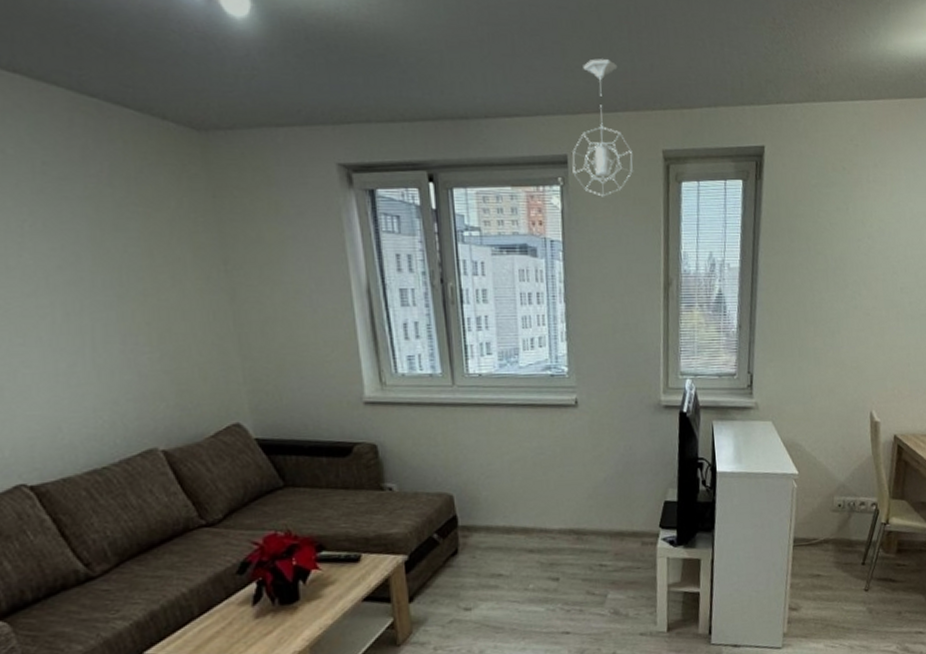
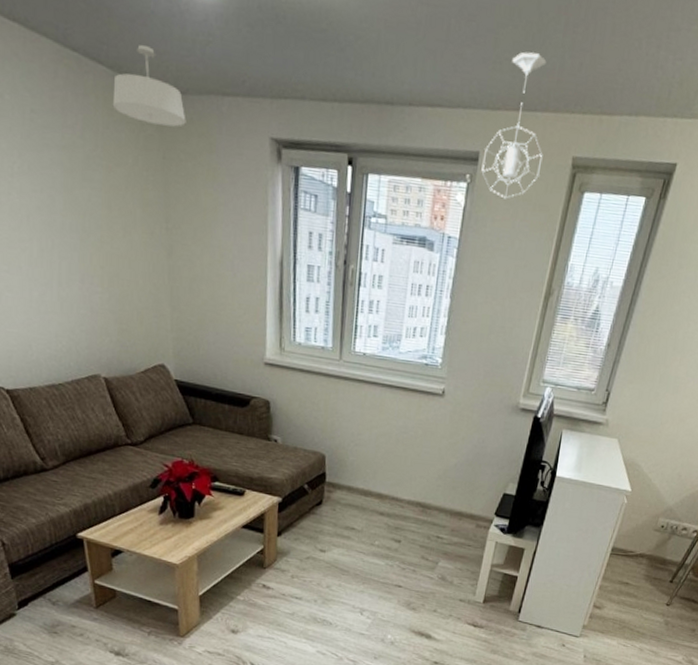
ceiling light fixture: none [144,85,237,163] -> present [112,45,186,127]

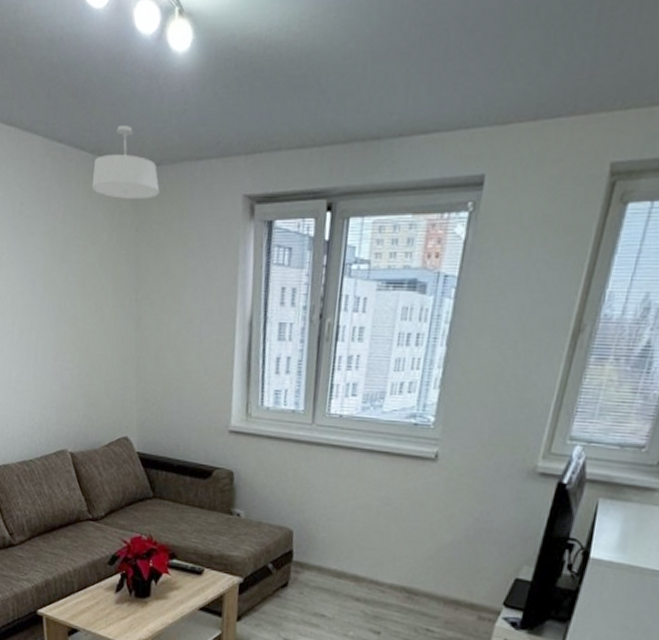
pendant light: present [481,52,547,199] -> none [487,51,574,224]

